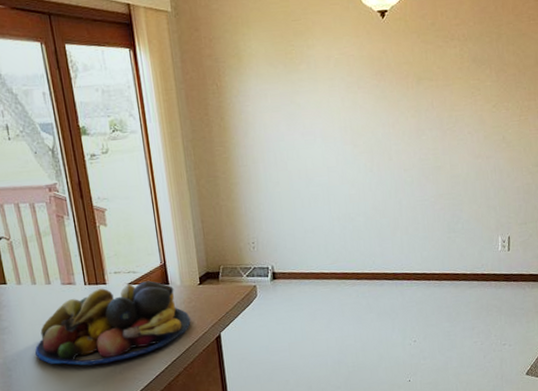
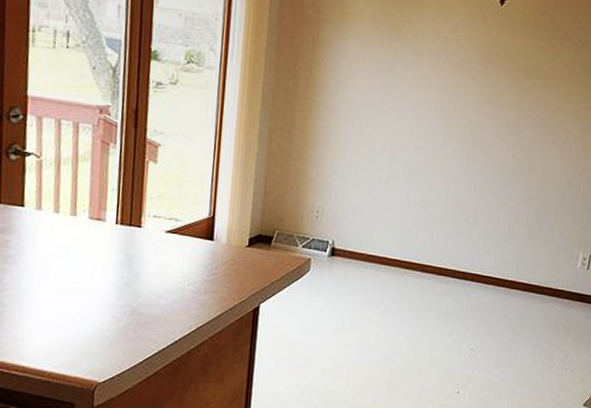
fruit bowl: present [35,280,191,366] -> none [39,231,229,317]

